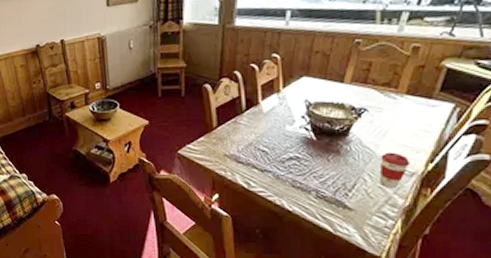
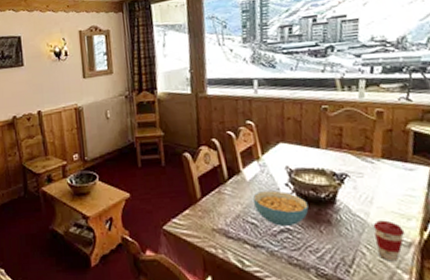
cereal bowl: none [268,122,321,154] -> present [253,190,309,226]

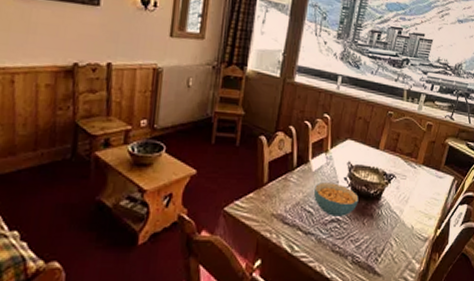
coffee cup: present [373,220,405,262] -> none [403,218,425,253]

